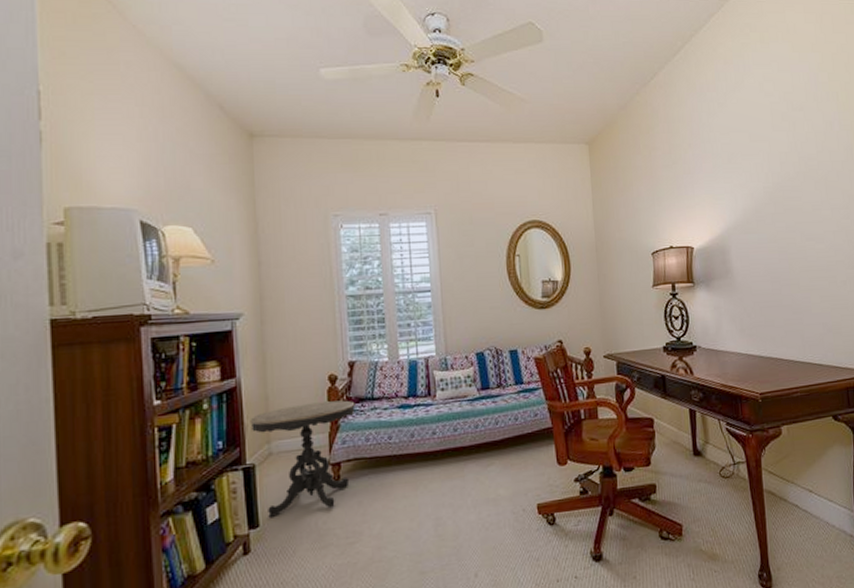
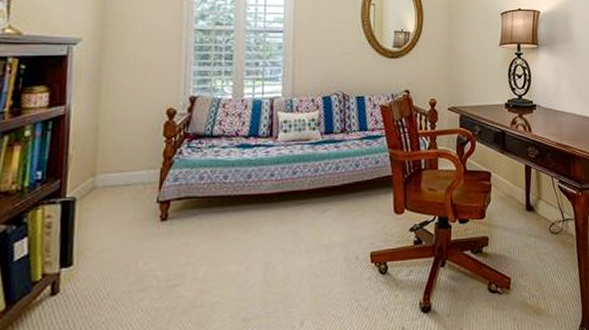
side table: present [250,400,355,517] -> none [75,136,193,255]

